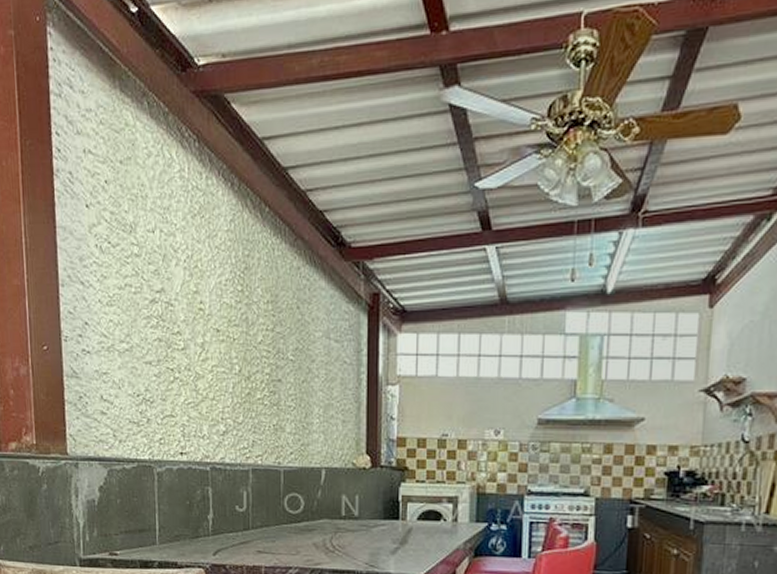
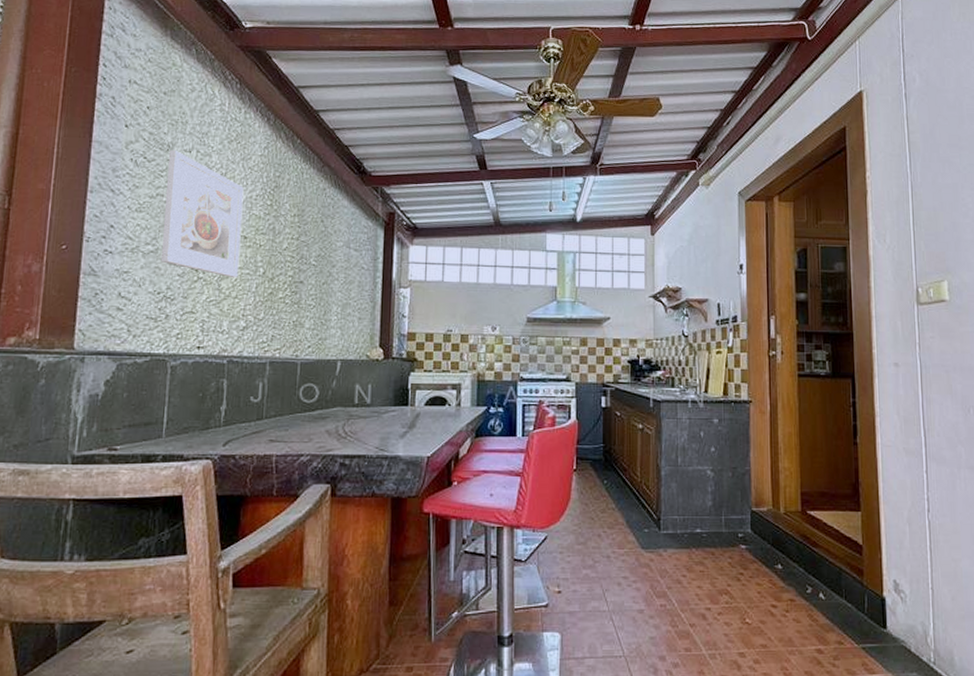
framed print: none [133,230,214,378] -> present [160,149,244,279]

